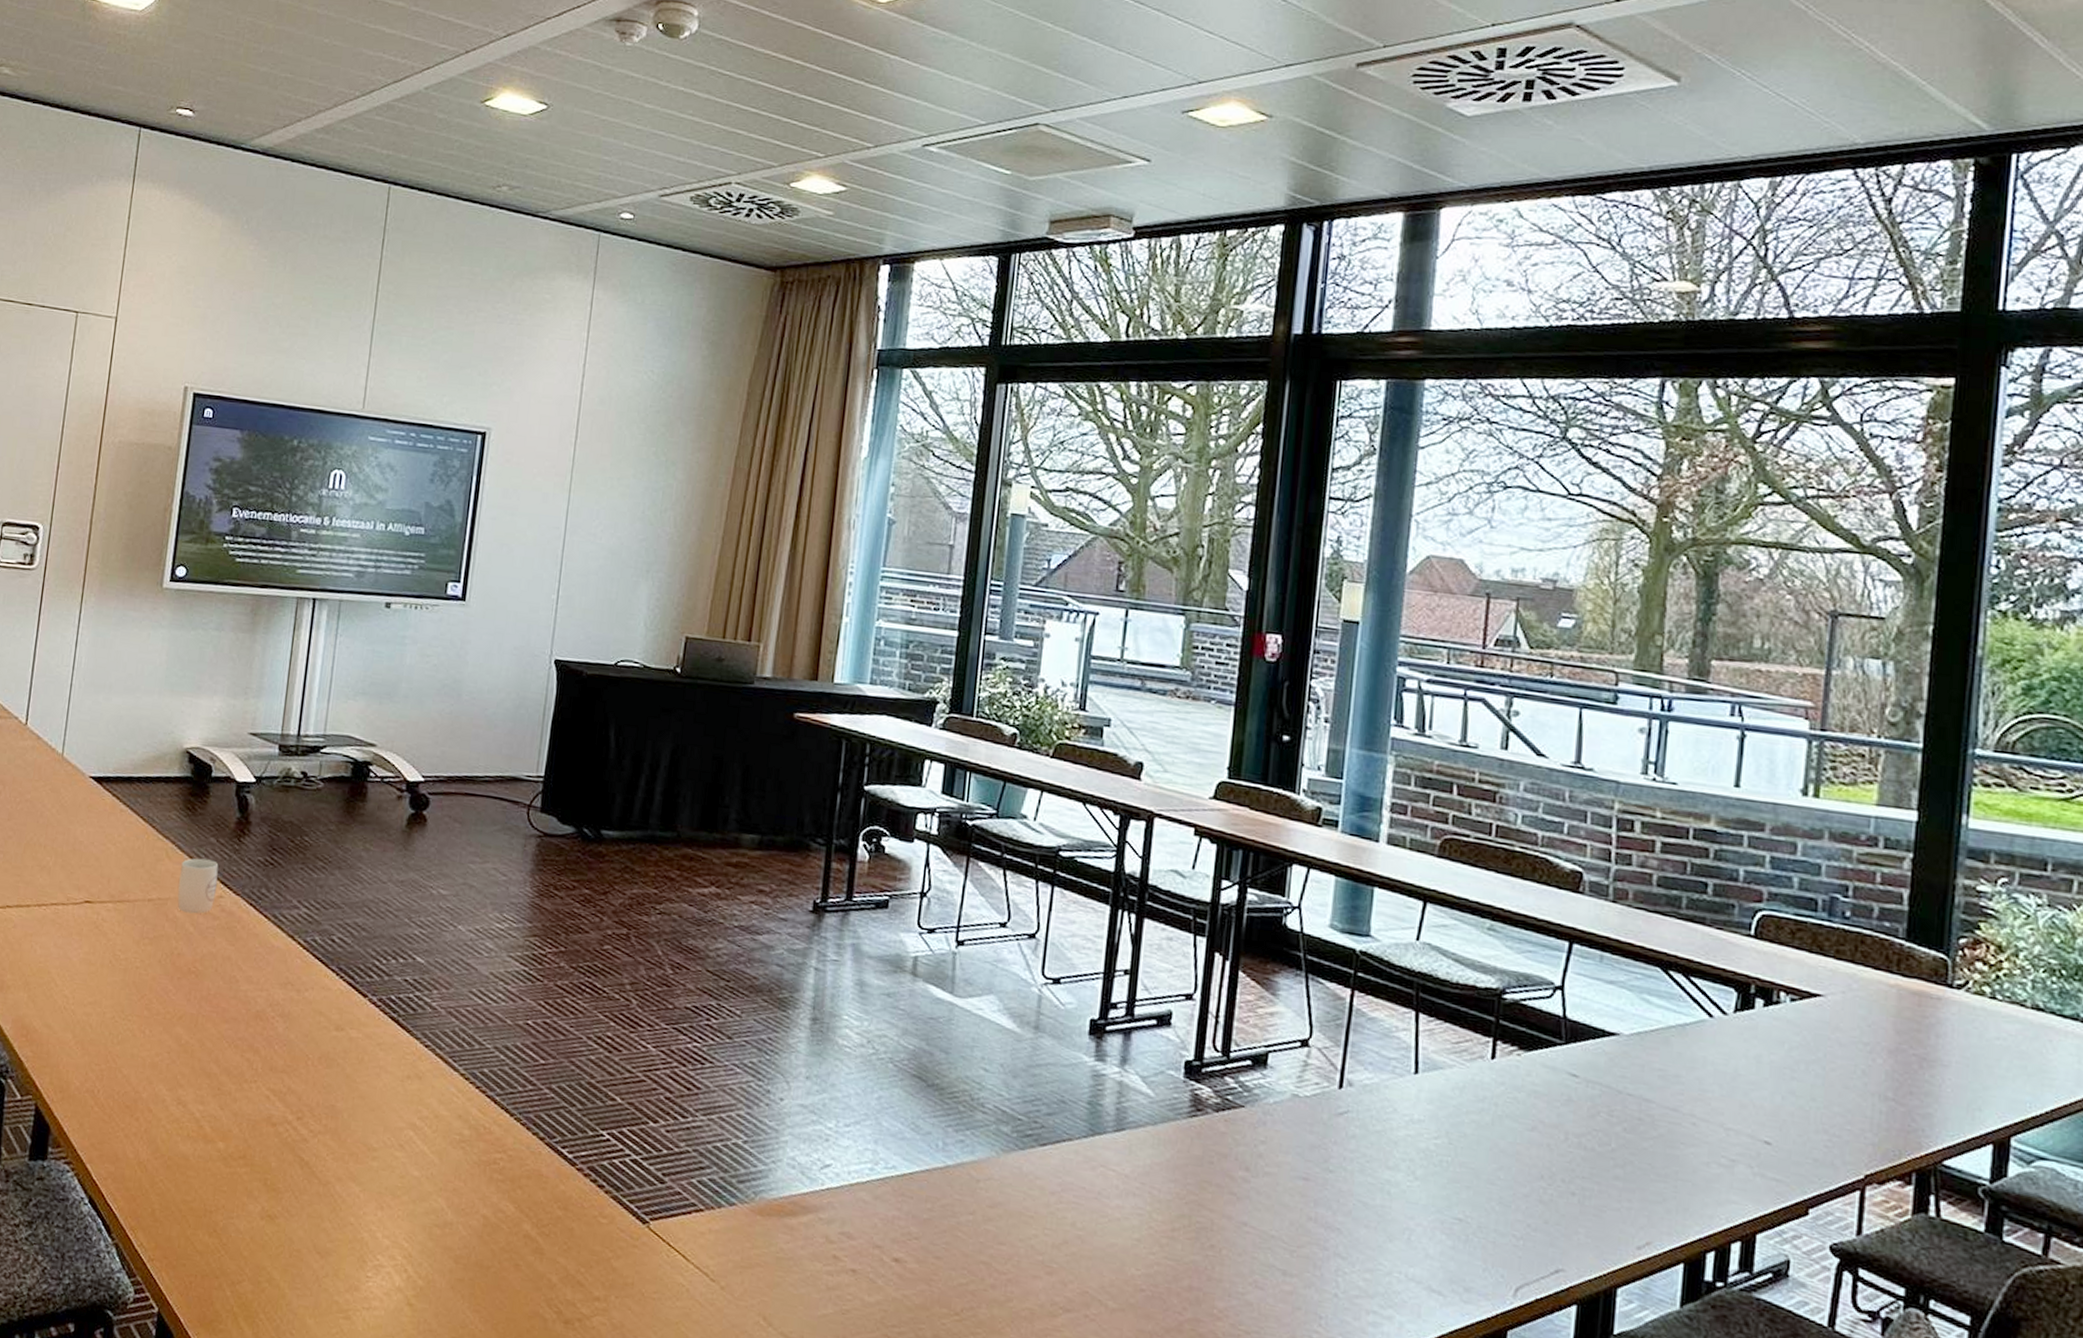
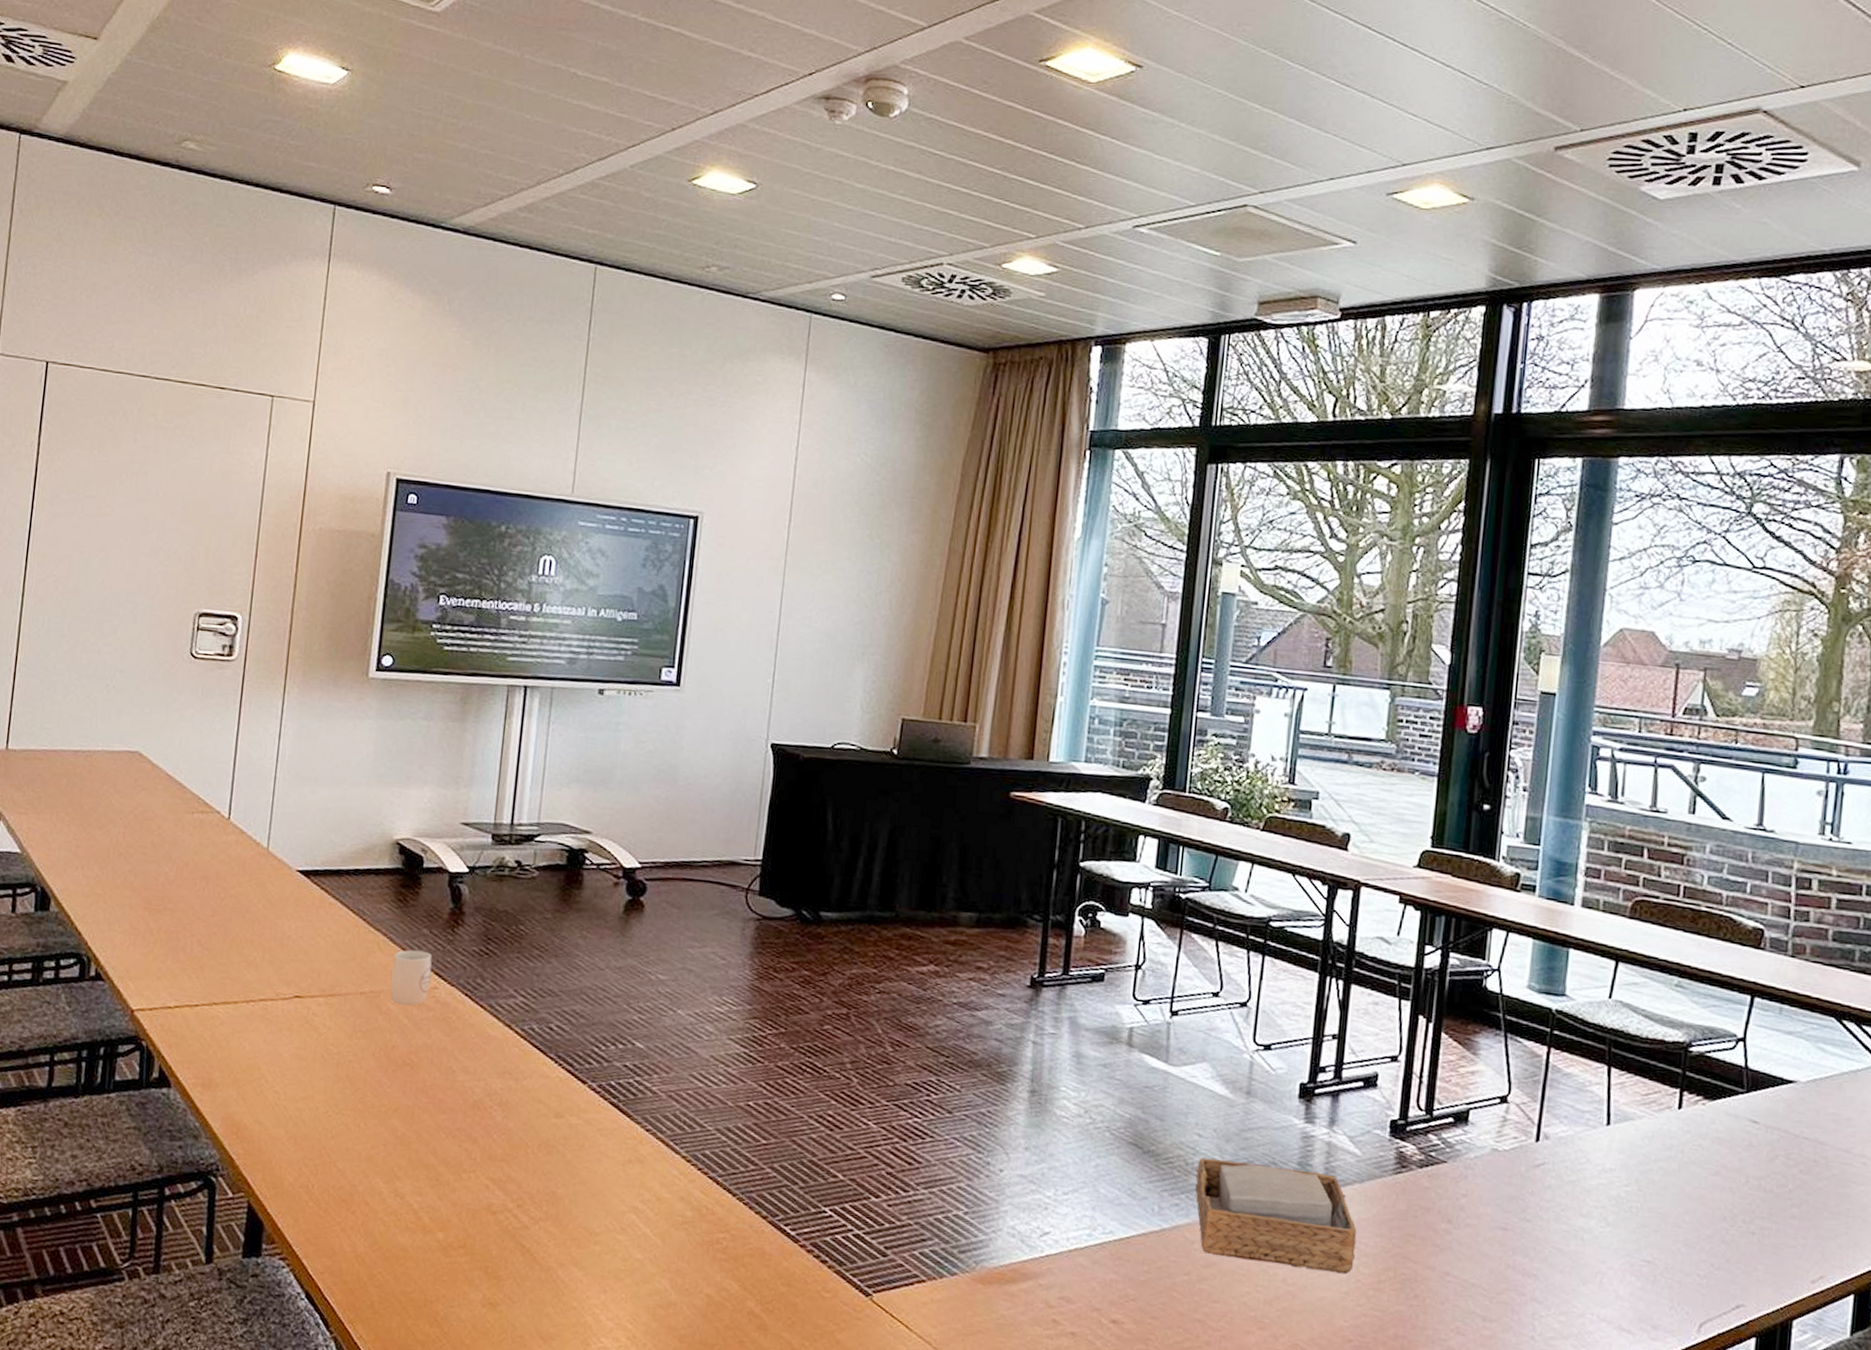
napkin holder: none [980,1093,1150,1221] -> present [1195,1157,1357,1275]

